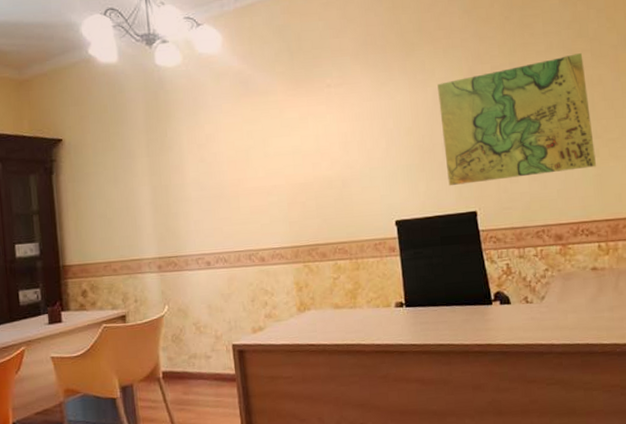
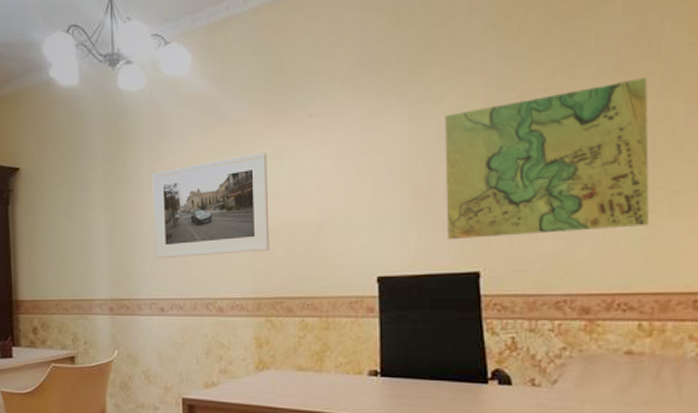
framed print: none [192,118,302,217] -> present [152,153,270,259]

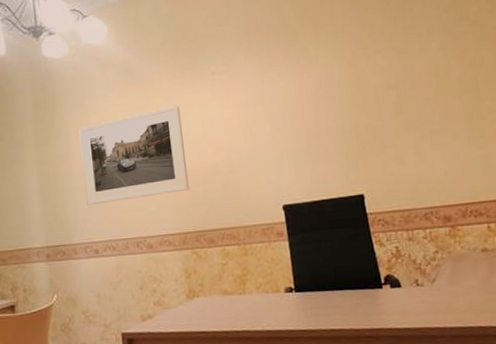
map: present [445,78,649,240] -> none [321,36,482,170]

